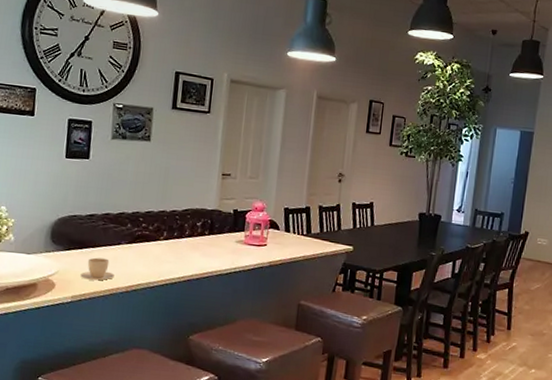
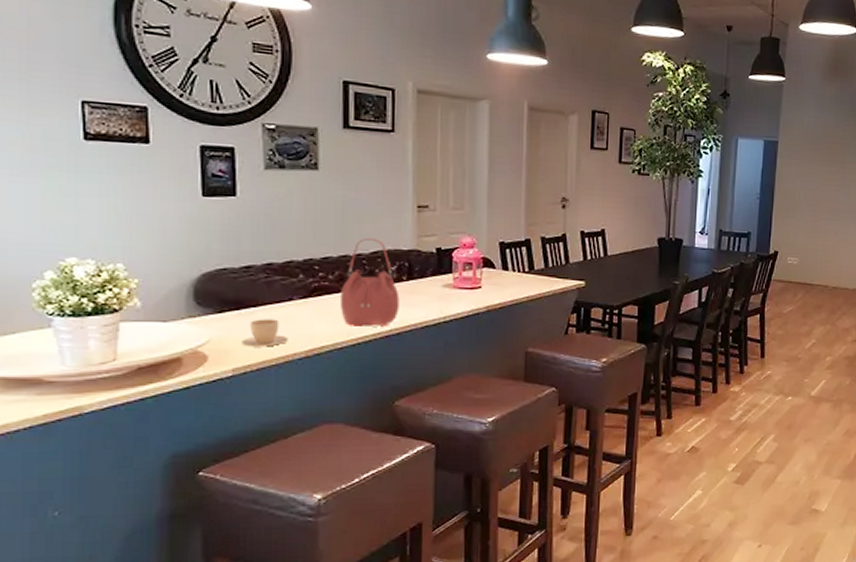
handbag: none [155,197,202,272] -> present [341,237,400,327]

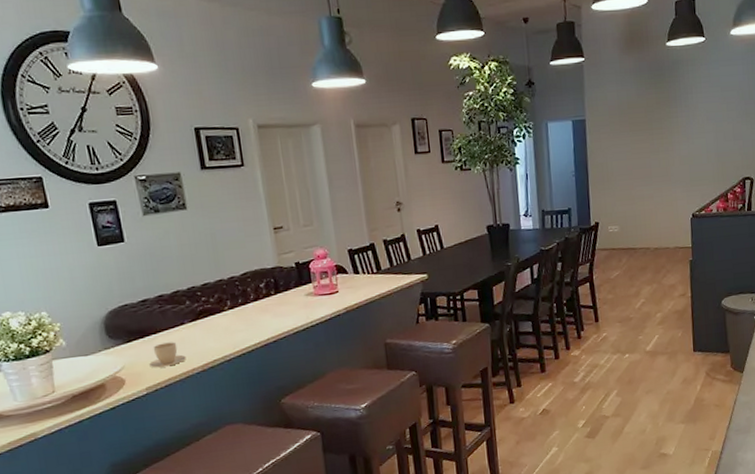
handbag: present [341,237,400,327] -> none [222,261,273,340]

